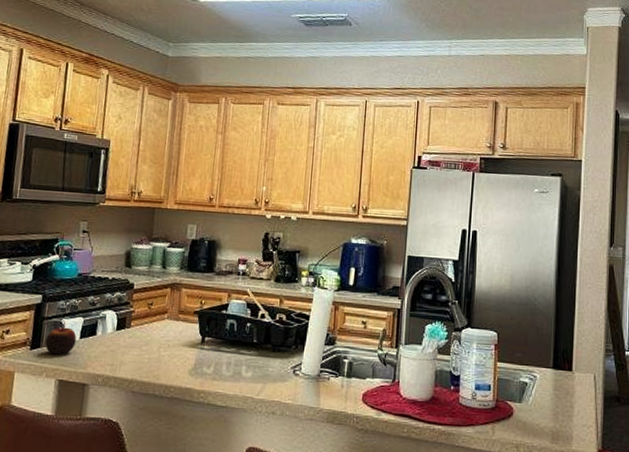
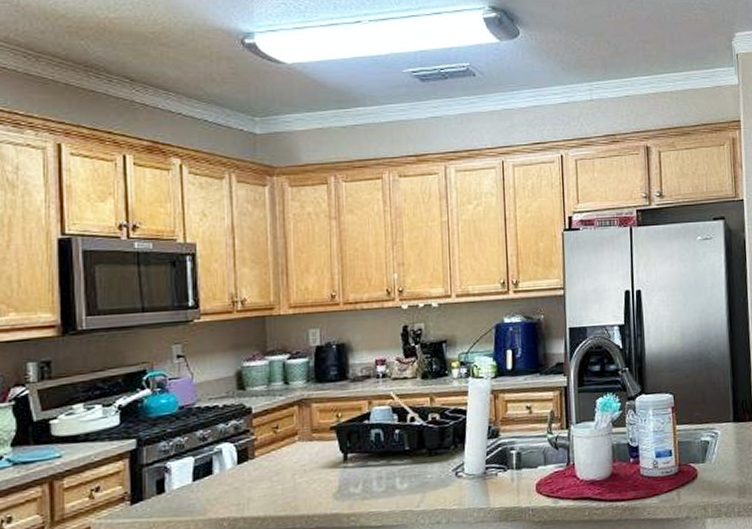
apple: present [44,326,77,355] -> none [148,470,188,506]

